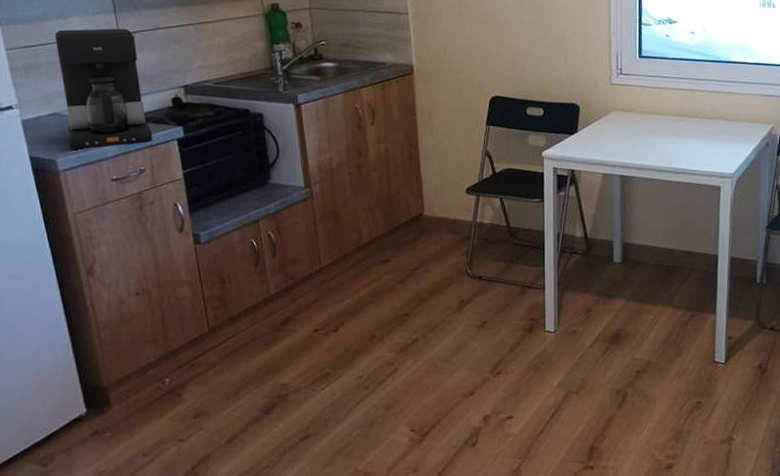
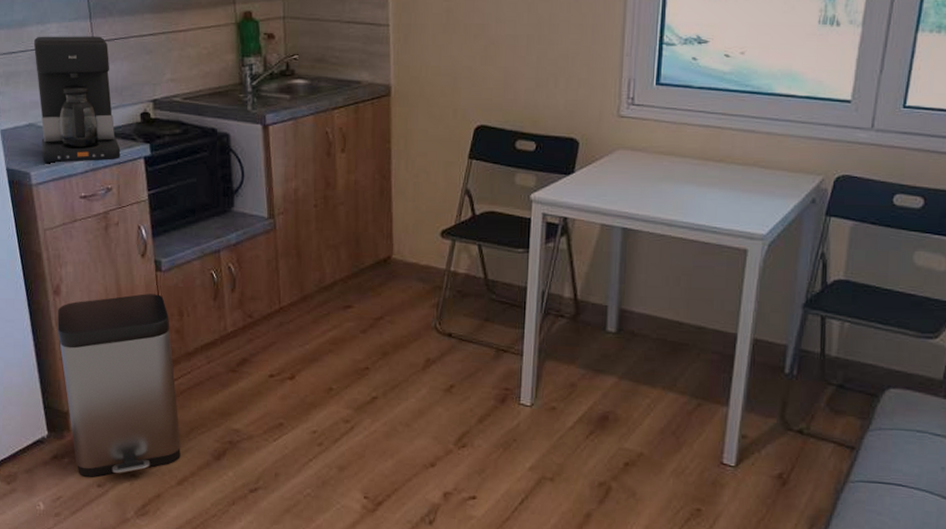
pedal bin: none [92,265,229,448] -> present [57,293,181,477]

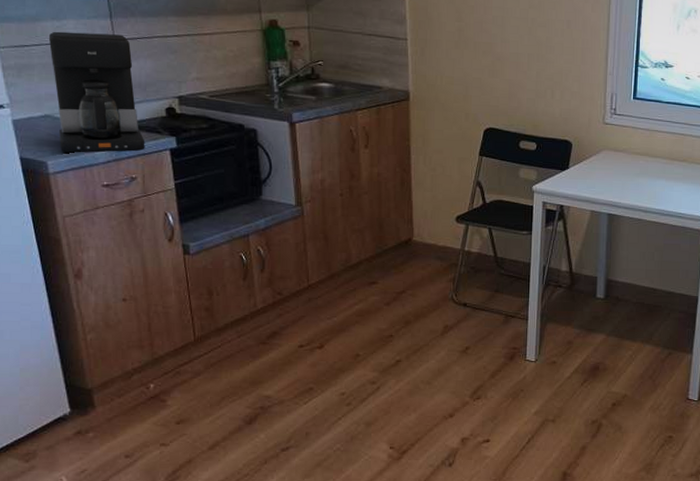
pedal bin: present [57,293,181,477] -> none [79,275,212,449]

